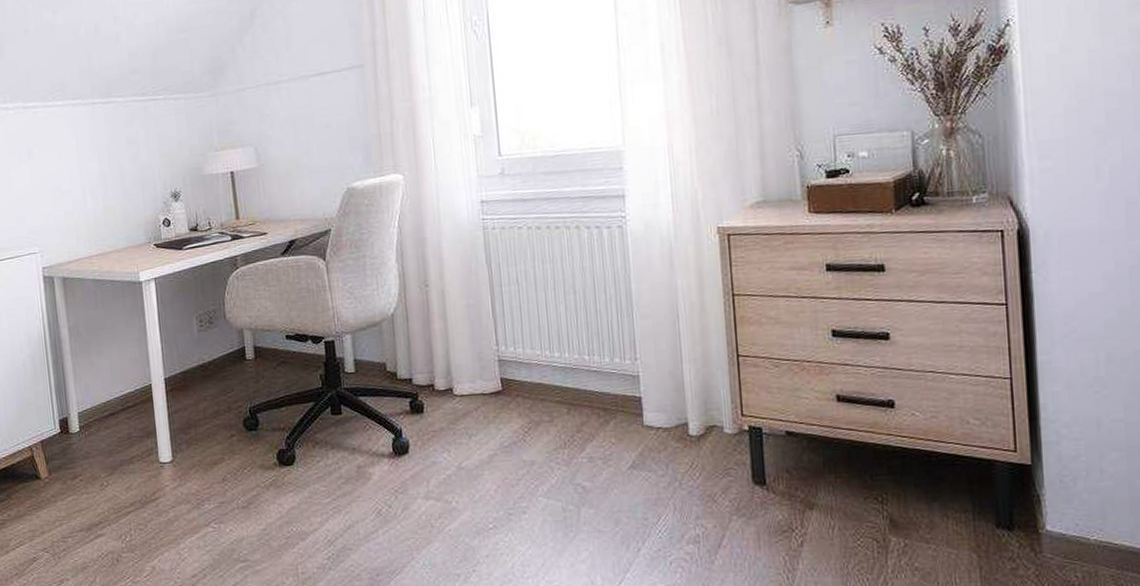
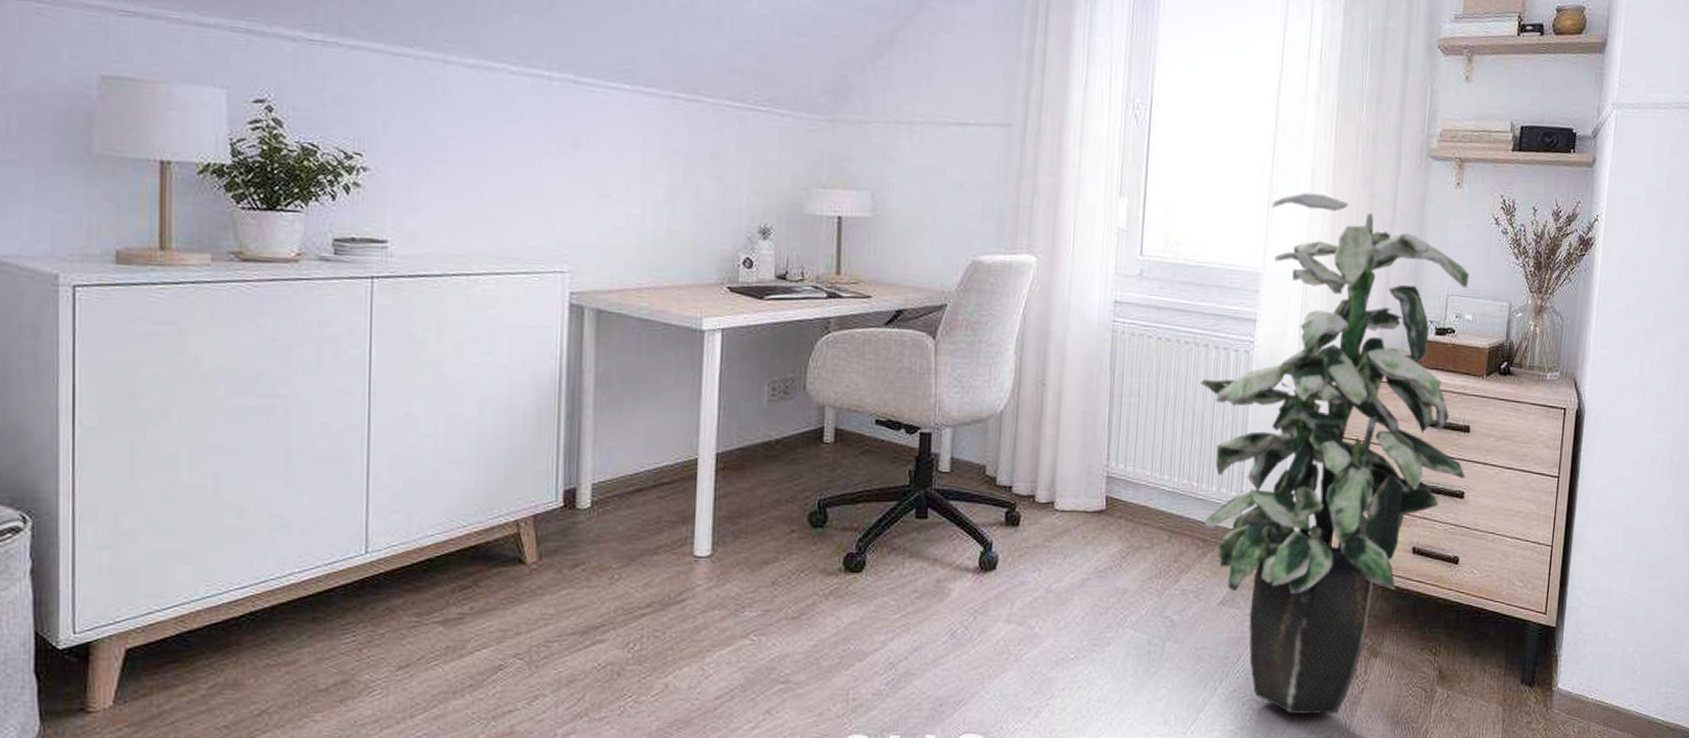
indoor plant: none [576,63,888,570] -> present [1199,192,1469,714]

